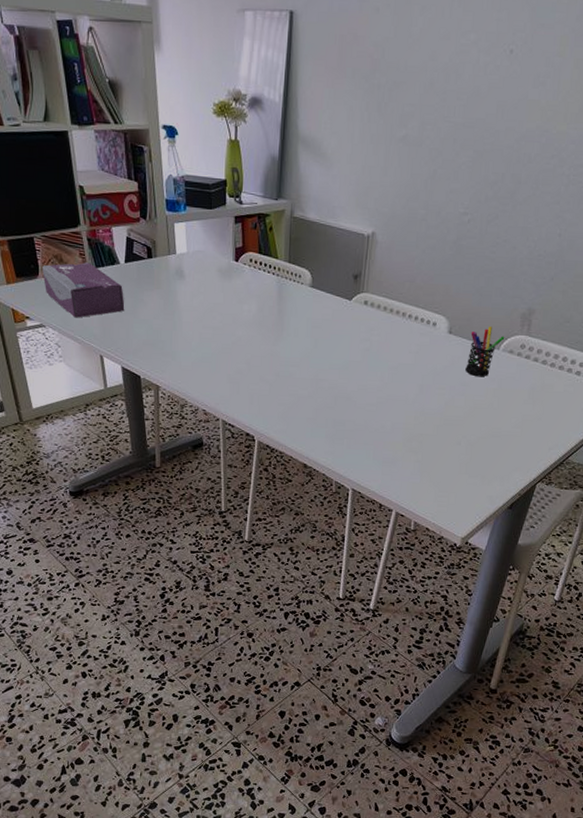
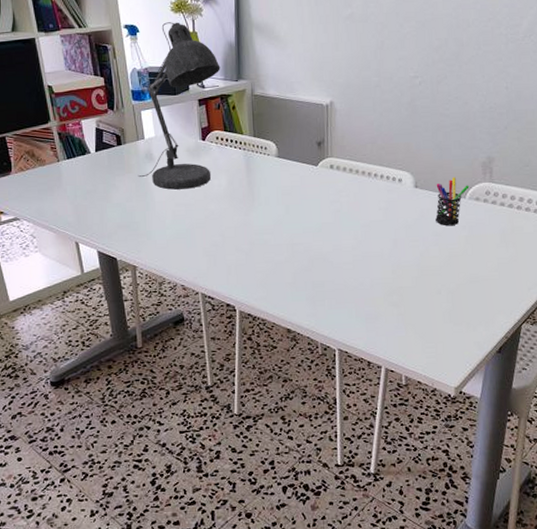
tissue box: present [42,262,125,318] -> none [15,155,98,209]
desk lamp: none [166,126,261,312] -> present [137,22,221,190]

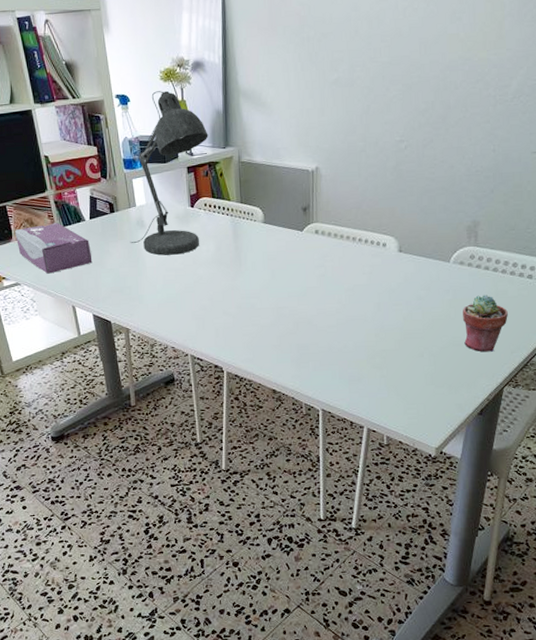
tissue box: none [15,155,98,209] -> present [15,223,93,274]
pen holder: present [435,177,470,226] -> none [419,241,454,290]
potted succulent: none [479,231,524,289] -> present [463,295,508,352]

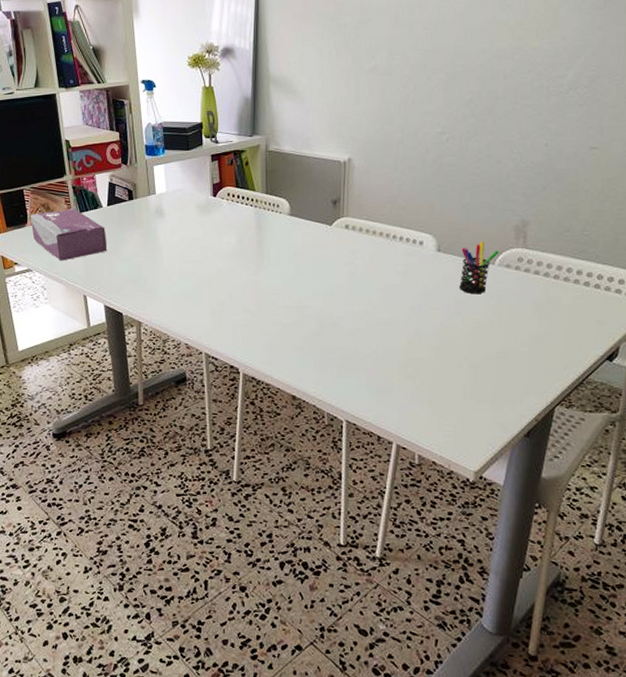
desk lamp: present [130,90,208,255] -> none [147,76,235,246]
pen holder: none [419,241,454,290] -> present [459,241,499,295]
potted succulent: present [463,295,508,352] -> none [508,302,561,366]

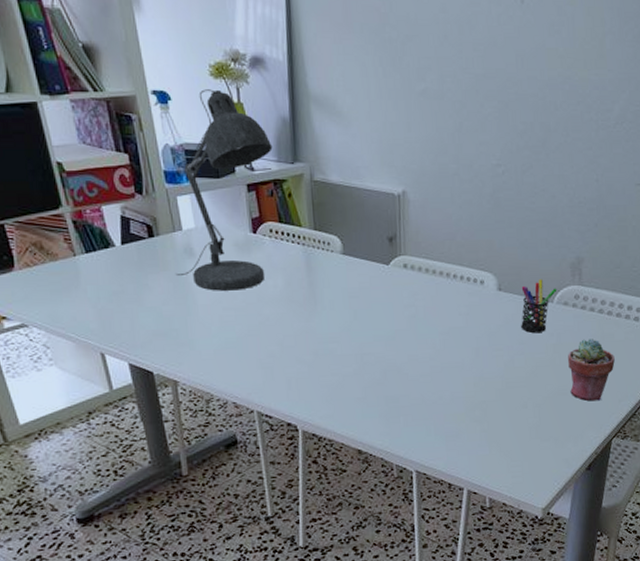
tissue box: present [30,208,107,261] -> none [18,248,127,313]
desk lamp: none [147,76,235,246] -> present [175,89,273,291]
potted succulent: none [508,302,561,366] -> present [568,339,615,402]

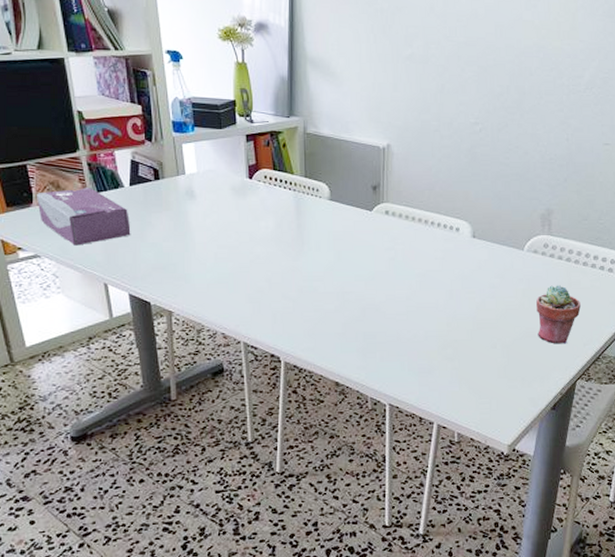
tissue box: none [18,248,127,313] -> present [37,188,131,246]
desk lamp: present [175,89,273,291] -> none [176,50,271,230]
pen holder: present [521,279,557,334] -> none [493,228,528,279]

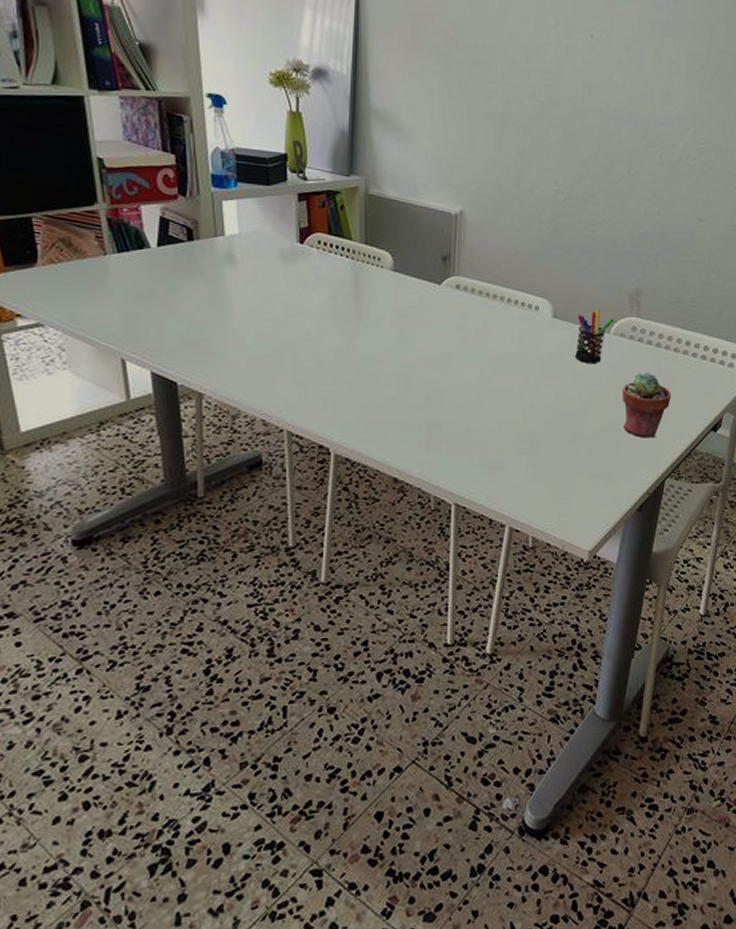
tissue box: present [37,188,131,246] -> none [42,246,157,314]
pen holder: none [493,228,528,279] -> present [575,308,614,364]

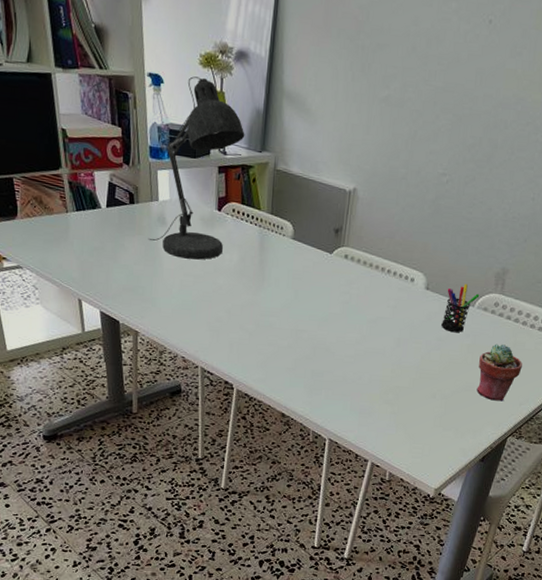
desk lamp: none [212,96,328,301] -> present [148,76,245,260]

